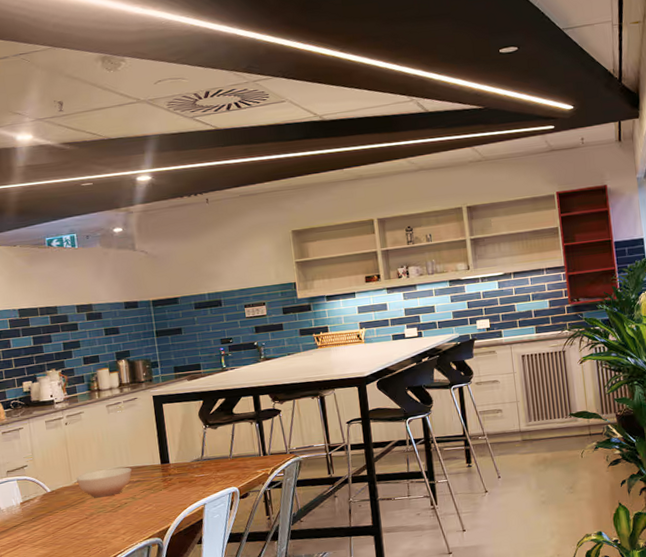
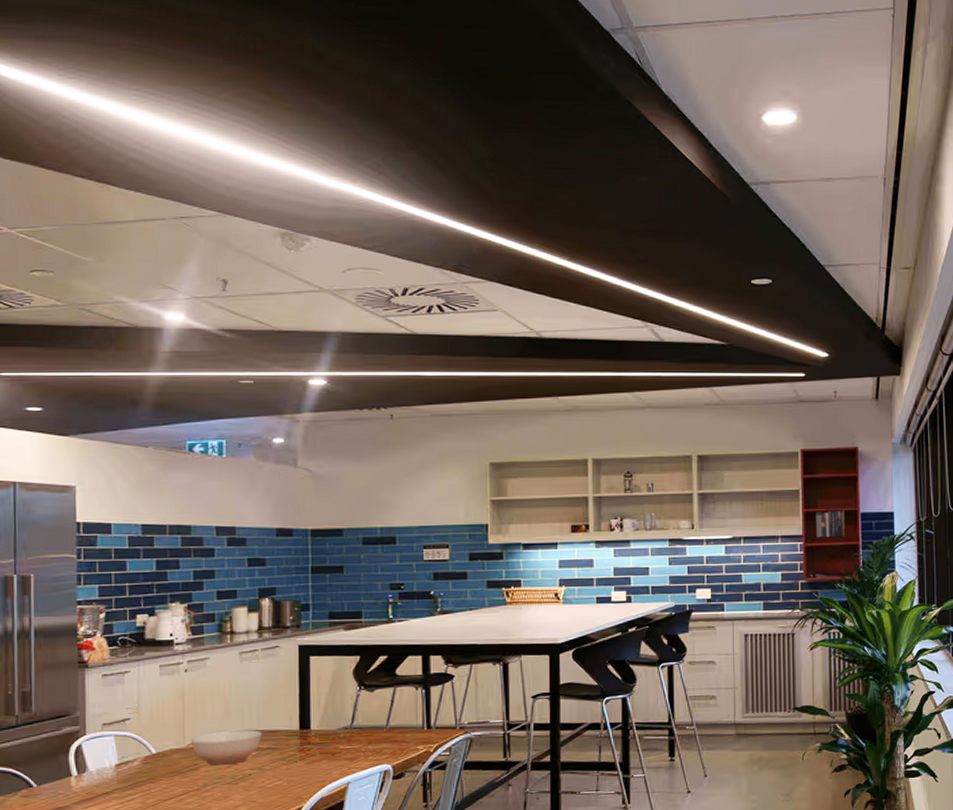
books: none [574,240,602,267] -> present [815,509,845,538]

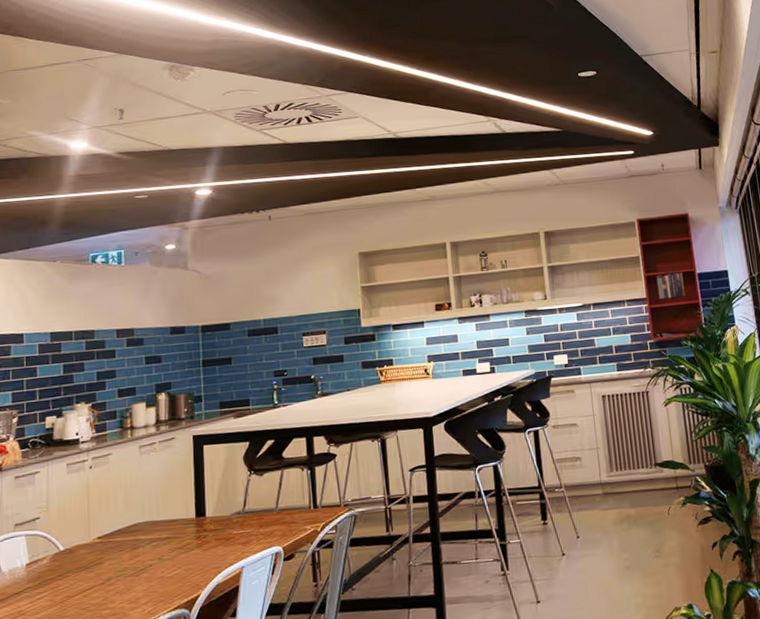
bowl: present [190,729,263,765] -> none [95,520,162,558]

